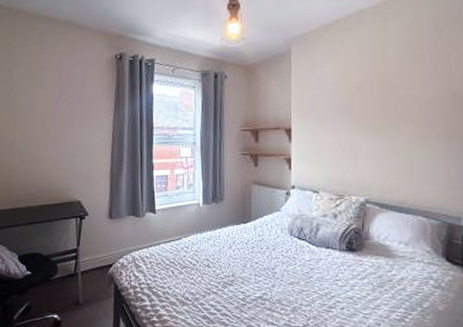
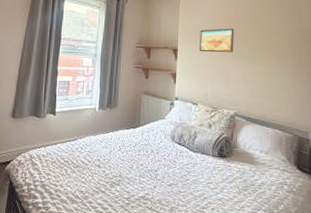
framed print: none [318,98,362,130] -> present [200,28,234,52]

